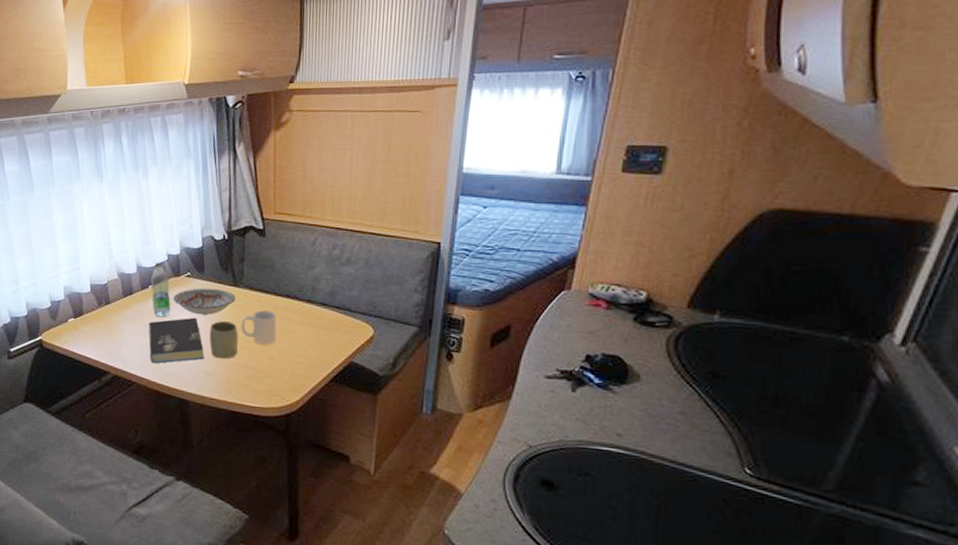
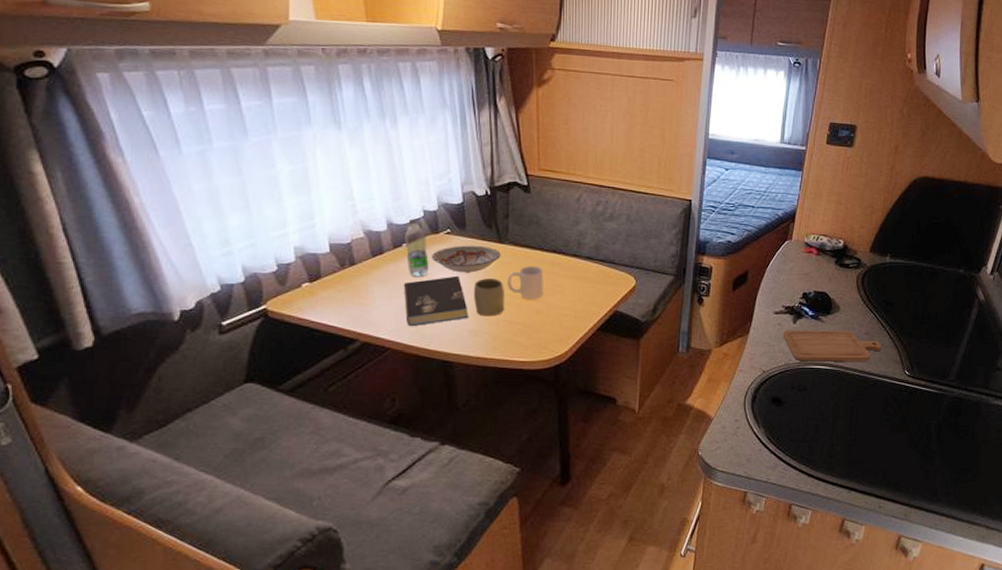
chopping board: none [557,399,706,449] -> present [783,330,882,362]

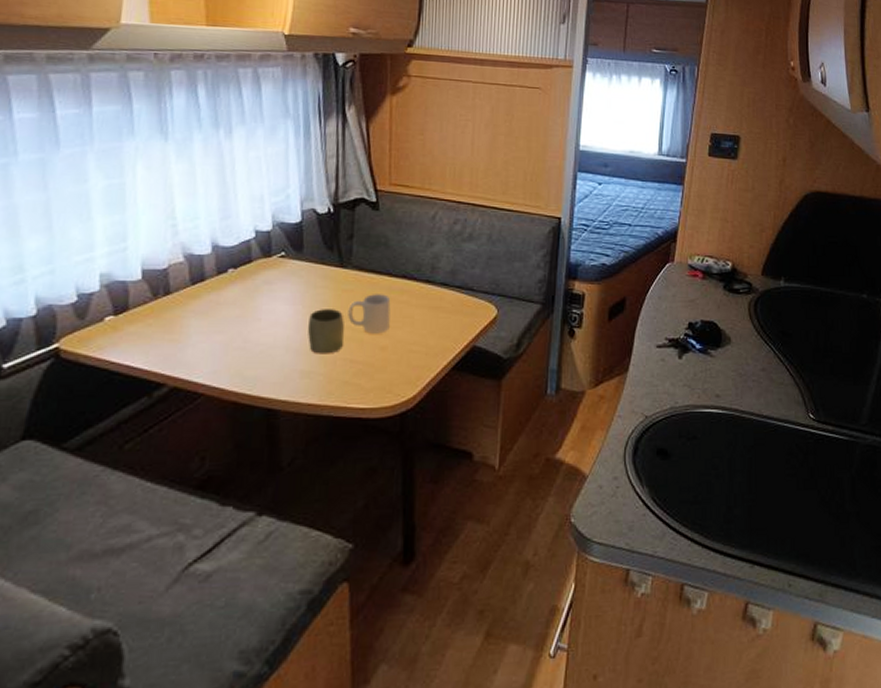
book: present [403,275,468,327] -> none [225,306,300,368]
bottle: present [405,218,429,278] -> none [231,240,258,309]
bowl: present [432,245,501,273] -> none [261,270,342,303]
chopping board: present [783,330,882,362] -> none [667,366,781,404]

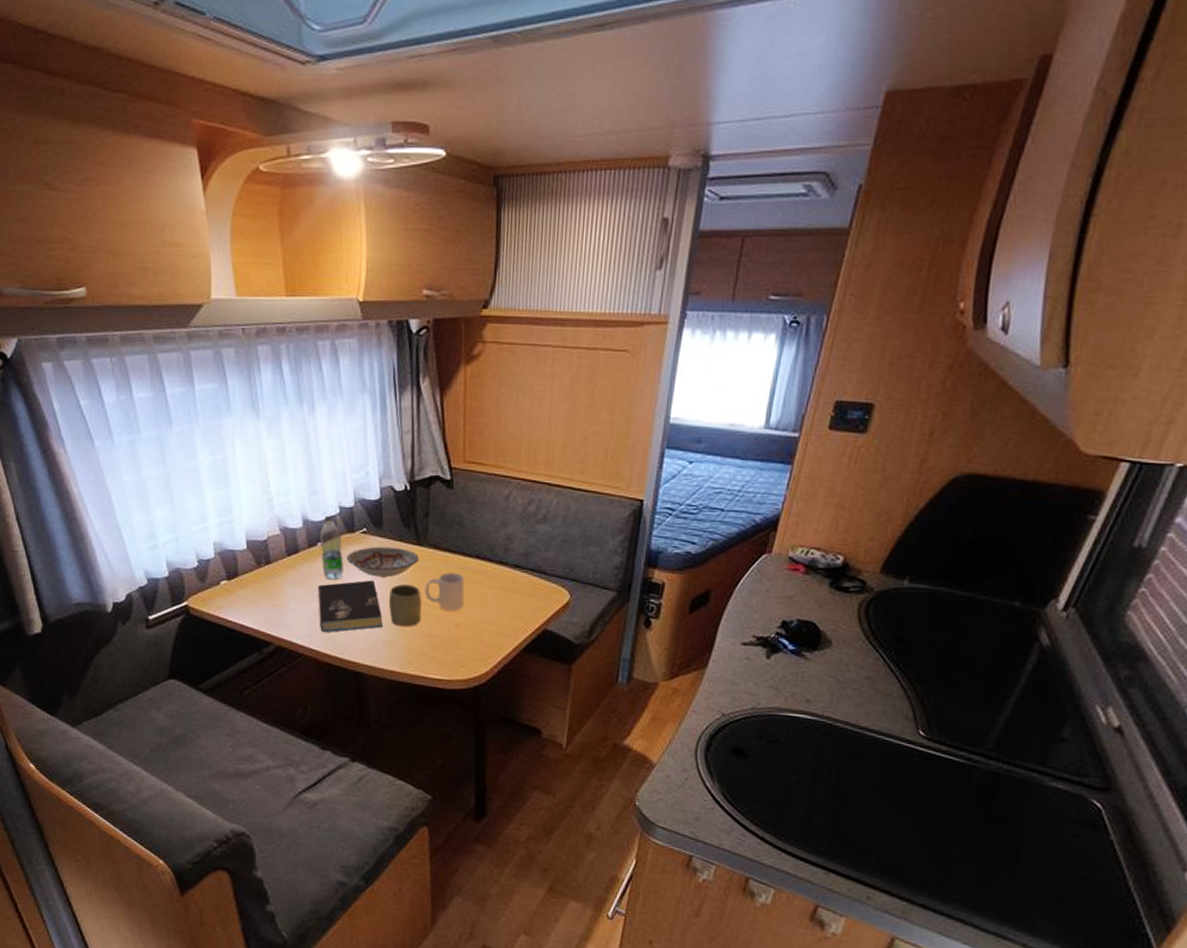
book: none [225,306,300,368] -> present [317,580,383,633]
bottle: none [231,240,258,309] -> present [320,515,344,580]
bowl: none [261,270,342,303] -> present [346,546,419,578]

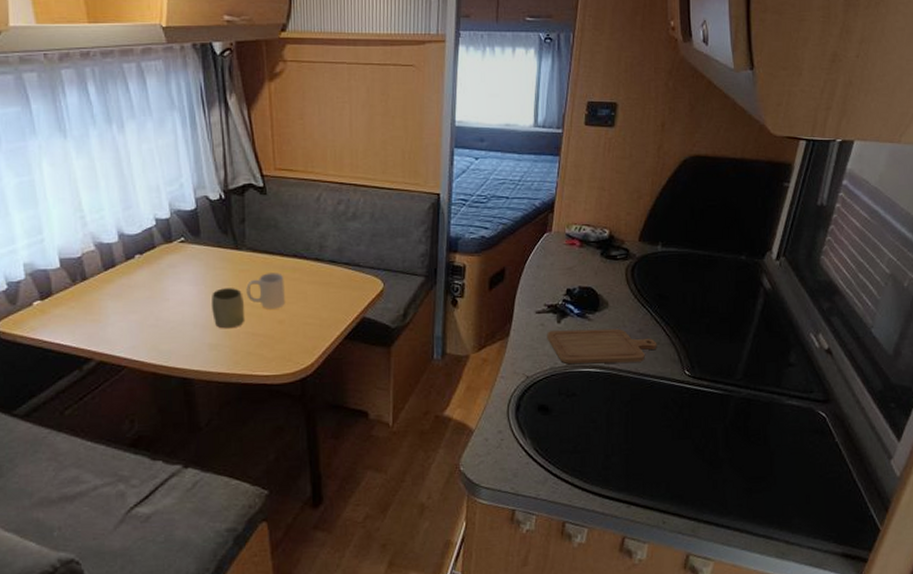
book: present [317,580,383,633] -> none [137,286,207,343]
bottle: present [320,515,344,580] -> none [137,228,163,290]
bowl: present [346,546,419,578] -> none [166,253,238,283]
chopping board: none [751,666,888,714] -> present [547,328,657,365]

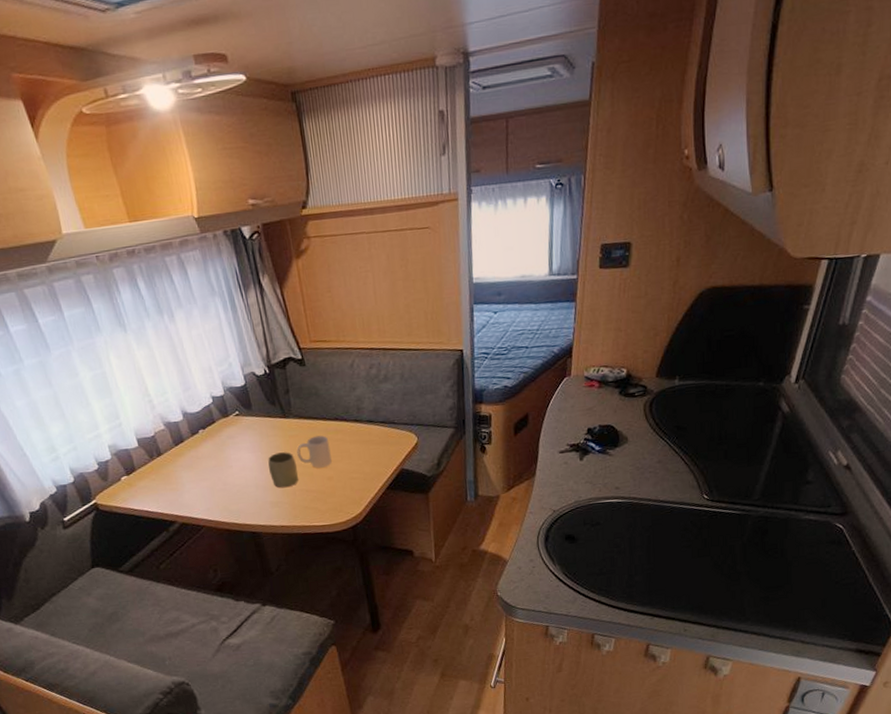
chopping board: present [547,328,657,365] -> none [570,461,676,497]

